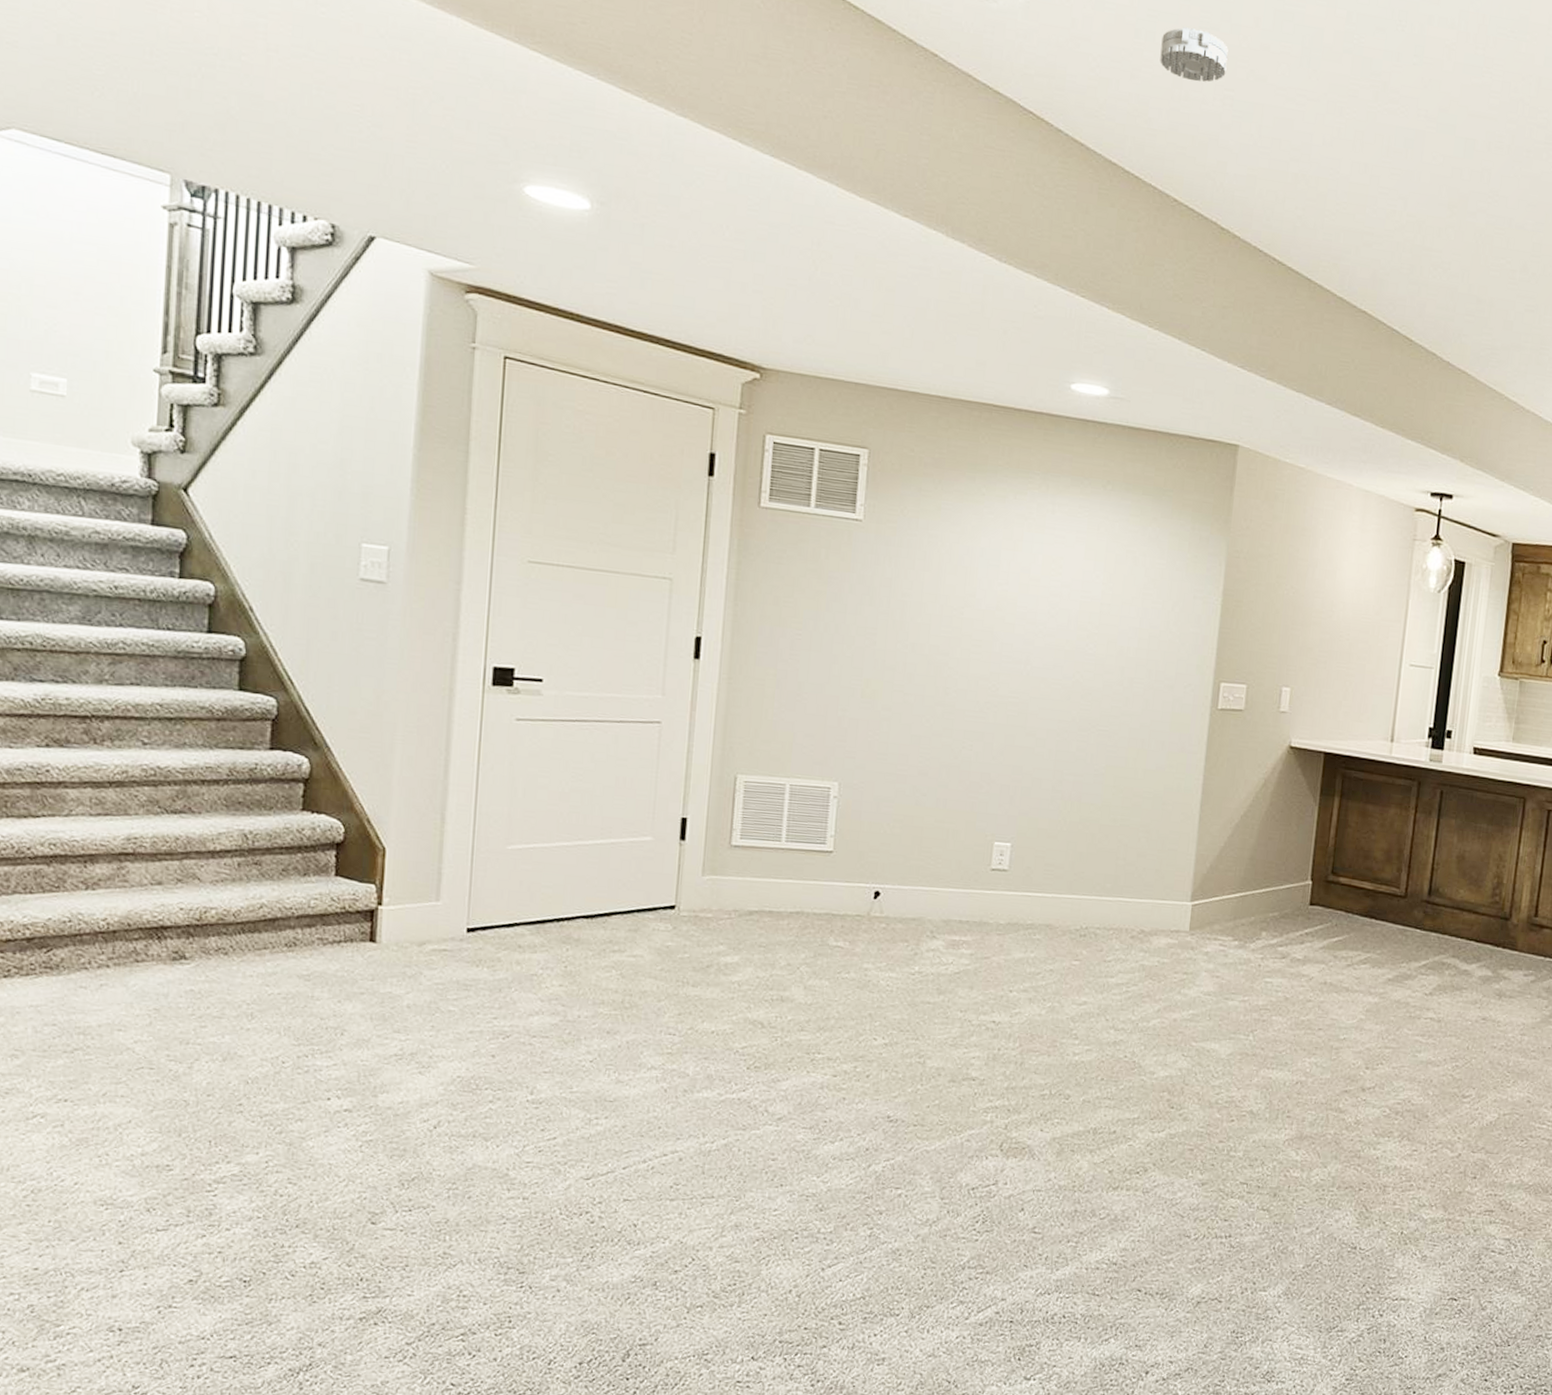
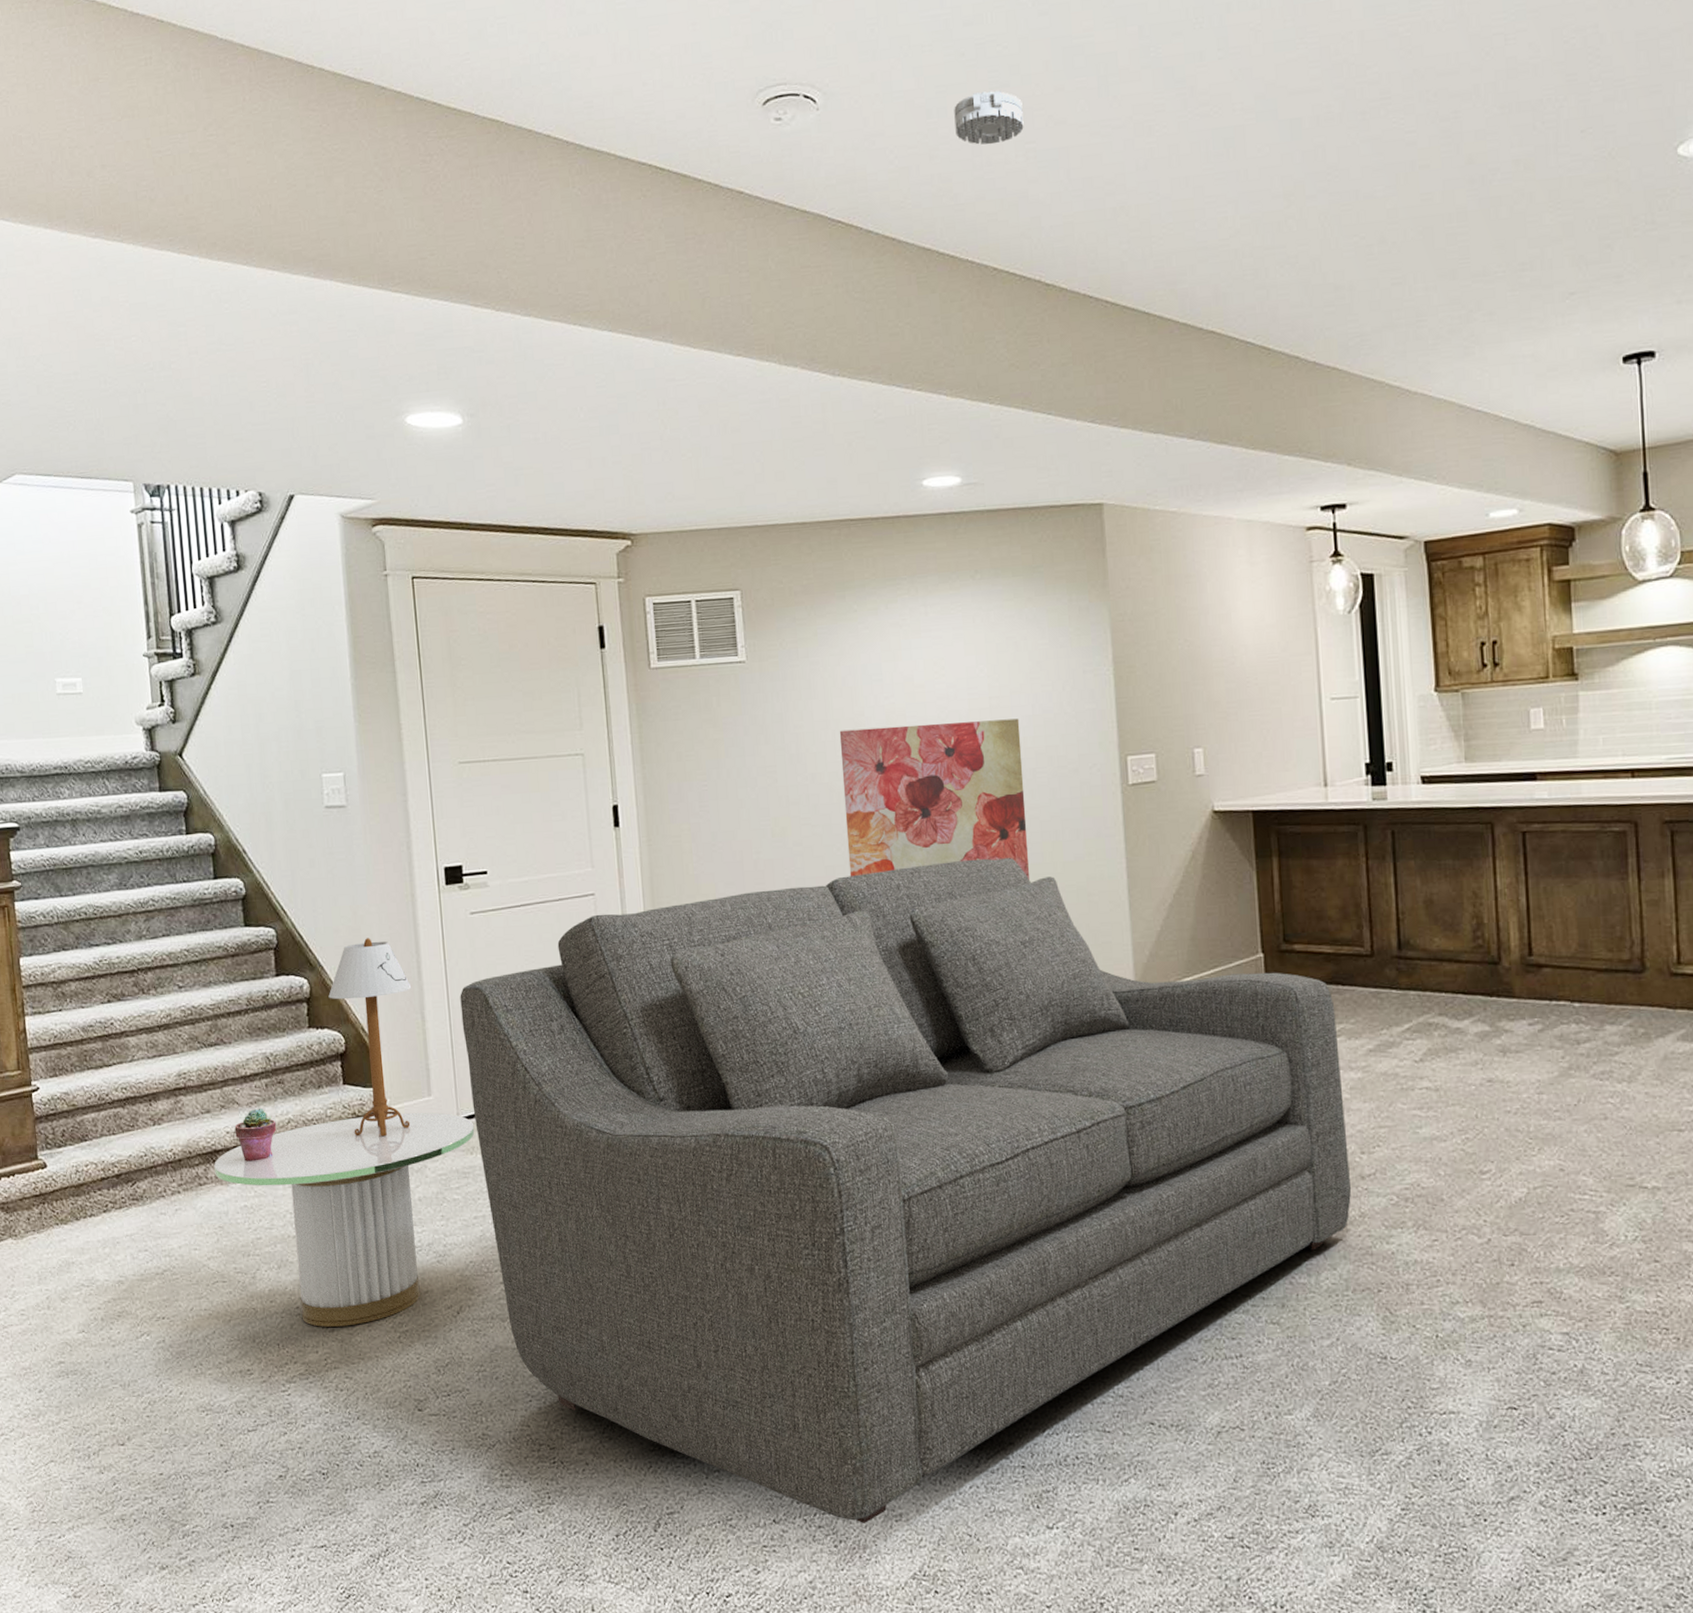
side table: none [158,912,485,1130] -> present [214,1112,475,1327]
potted succulent: none [191,887,245,944] -> present [234,1108,277,1162]
table lamp: none [332,726,435,937] -> present [328,938,412,1137]
sofa: none [486,743,1366,1365] -> present [460,857,1351,1523]
wall art: none [935,607,1126,780] -> present [839,718,1031,879]

